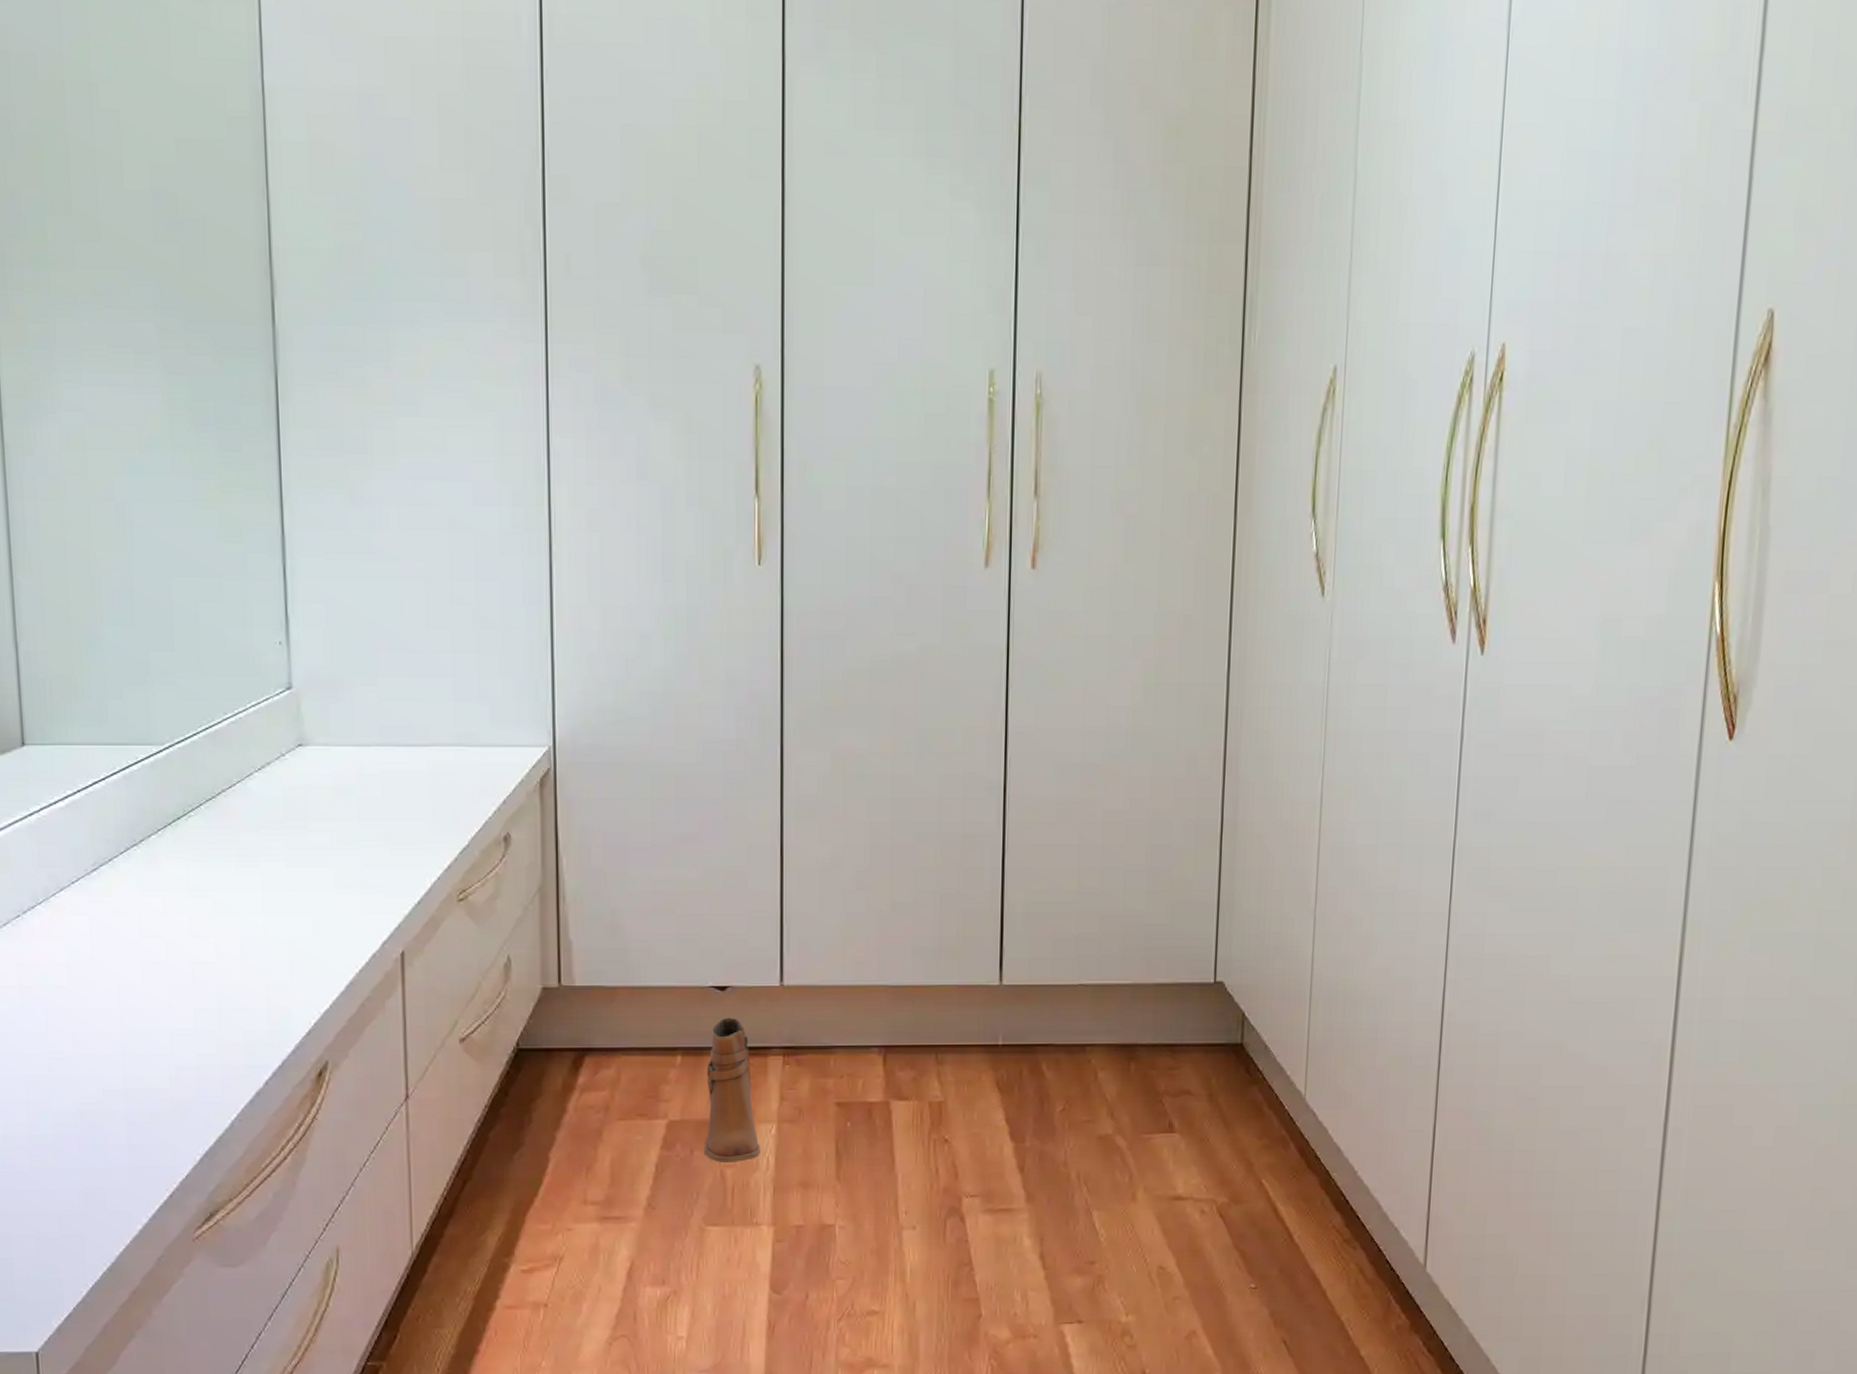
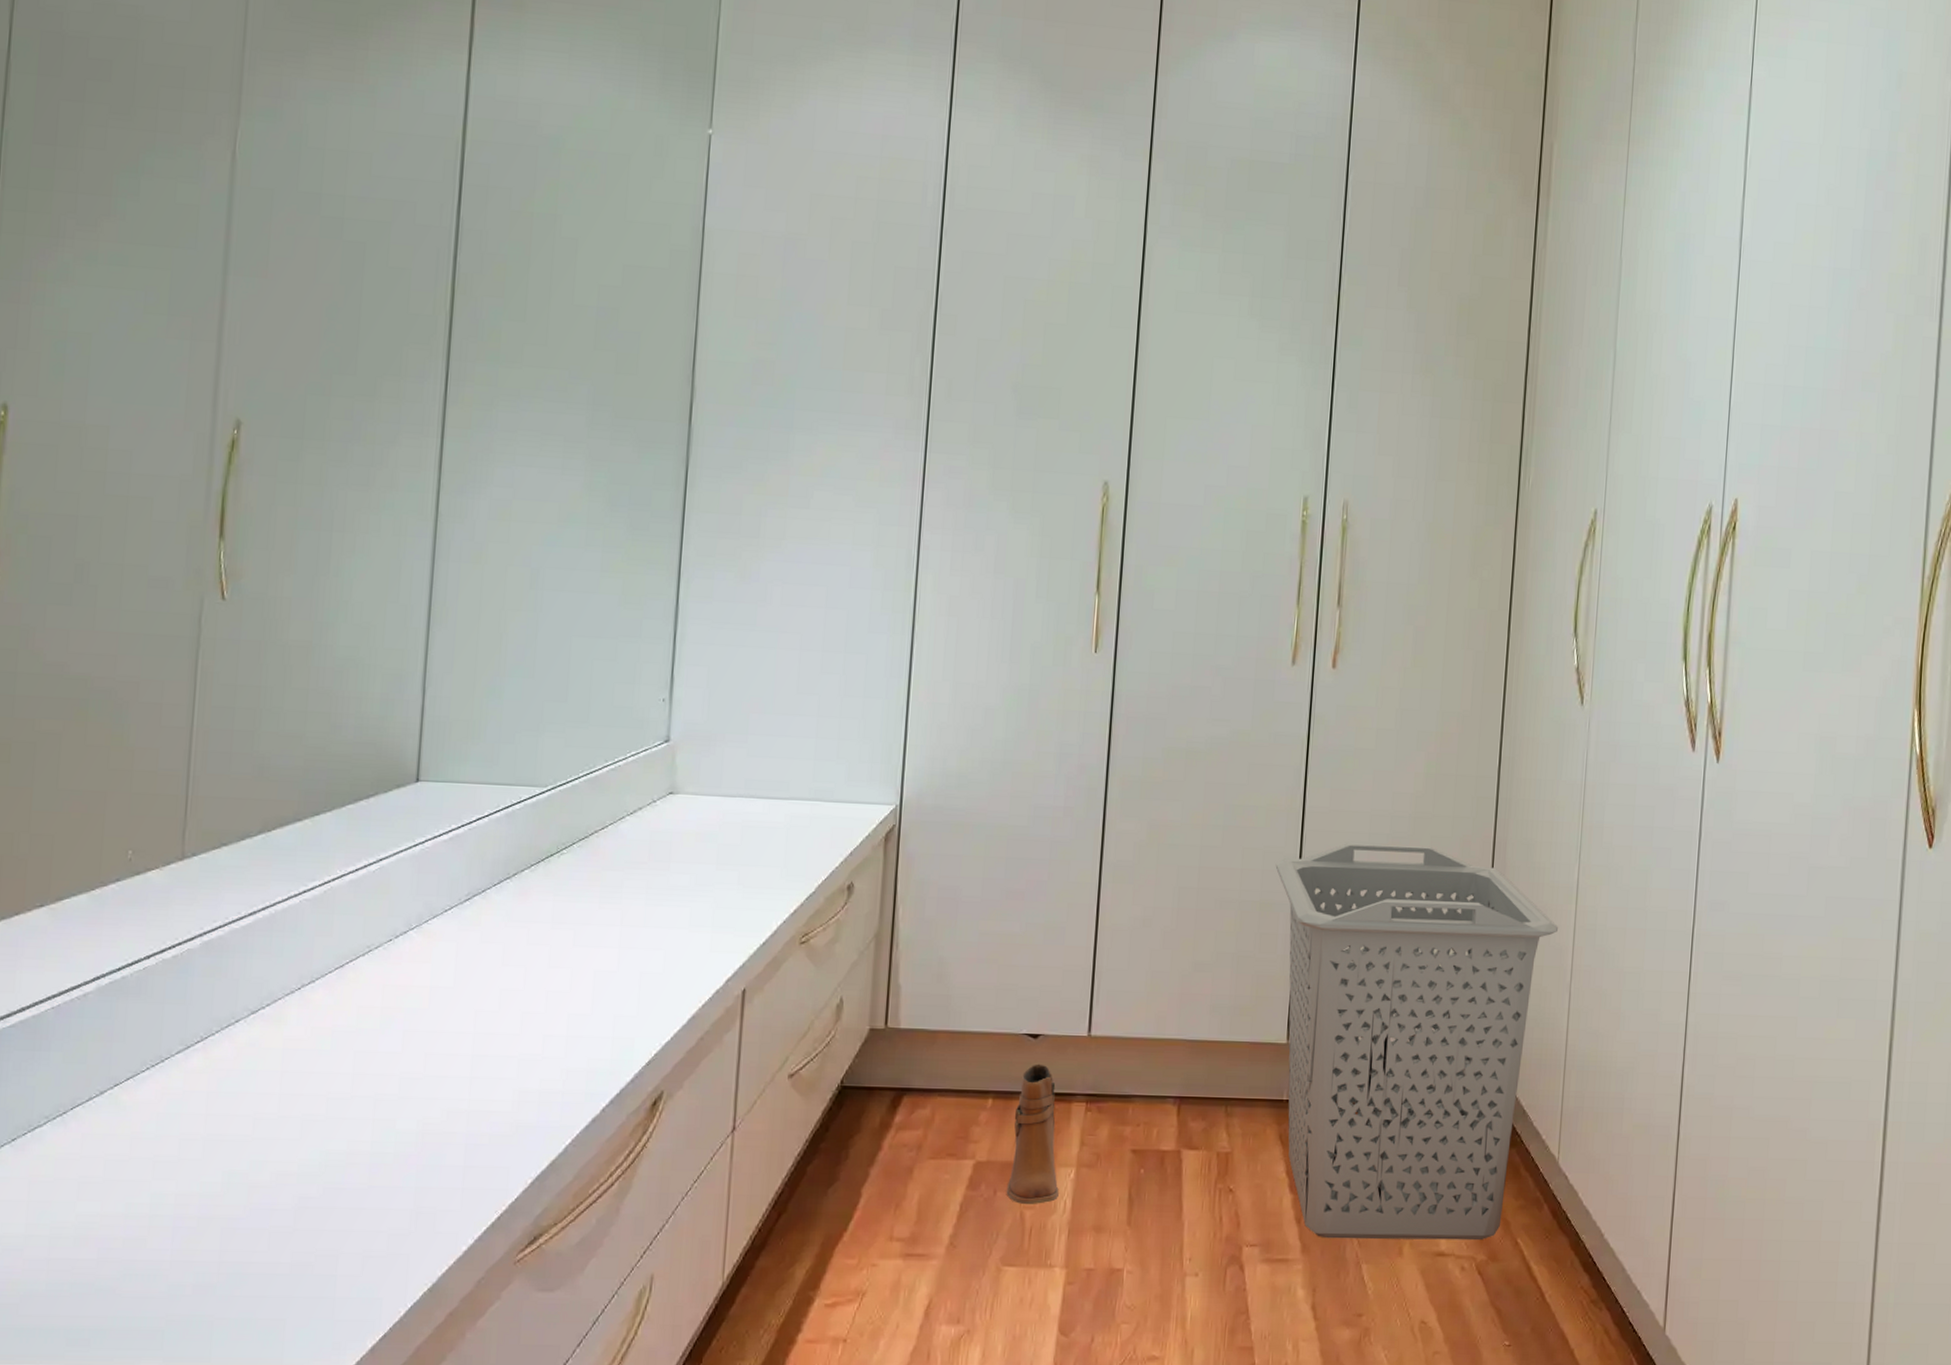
laundry basket: none [977,765,1301,1186] -> present [1275,843,1559,1241]

